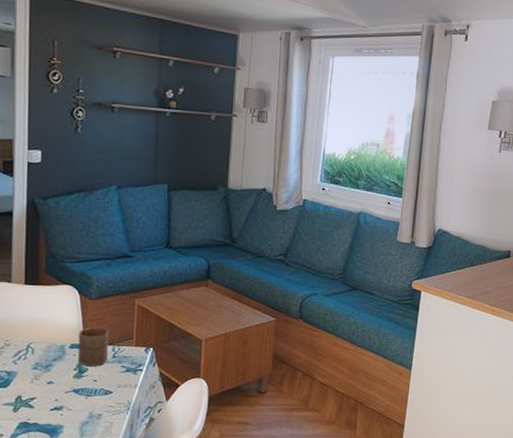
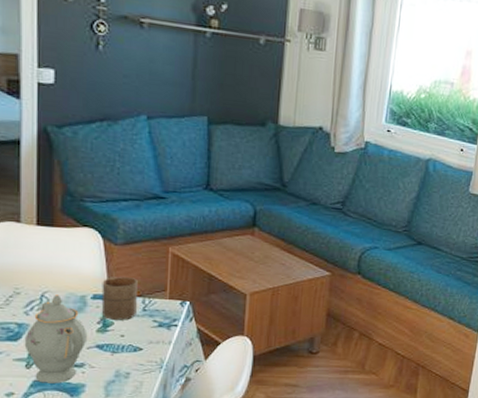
teapot: none [12,345,66,425] -> present [24,294,88,383]

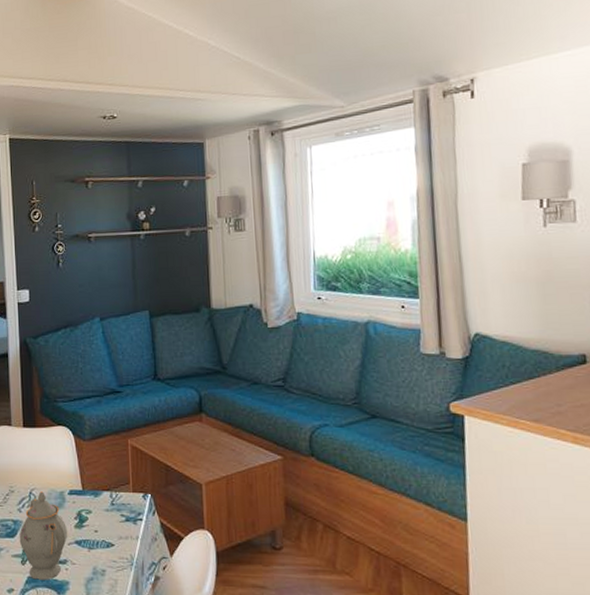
cup: present [101,277,138,320] -> none [76,472,106,515]

